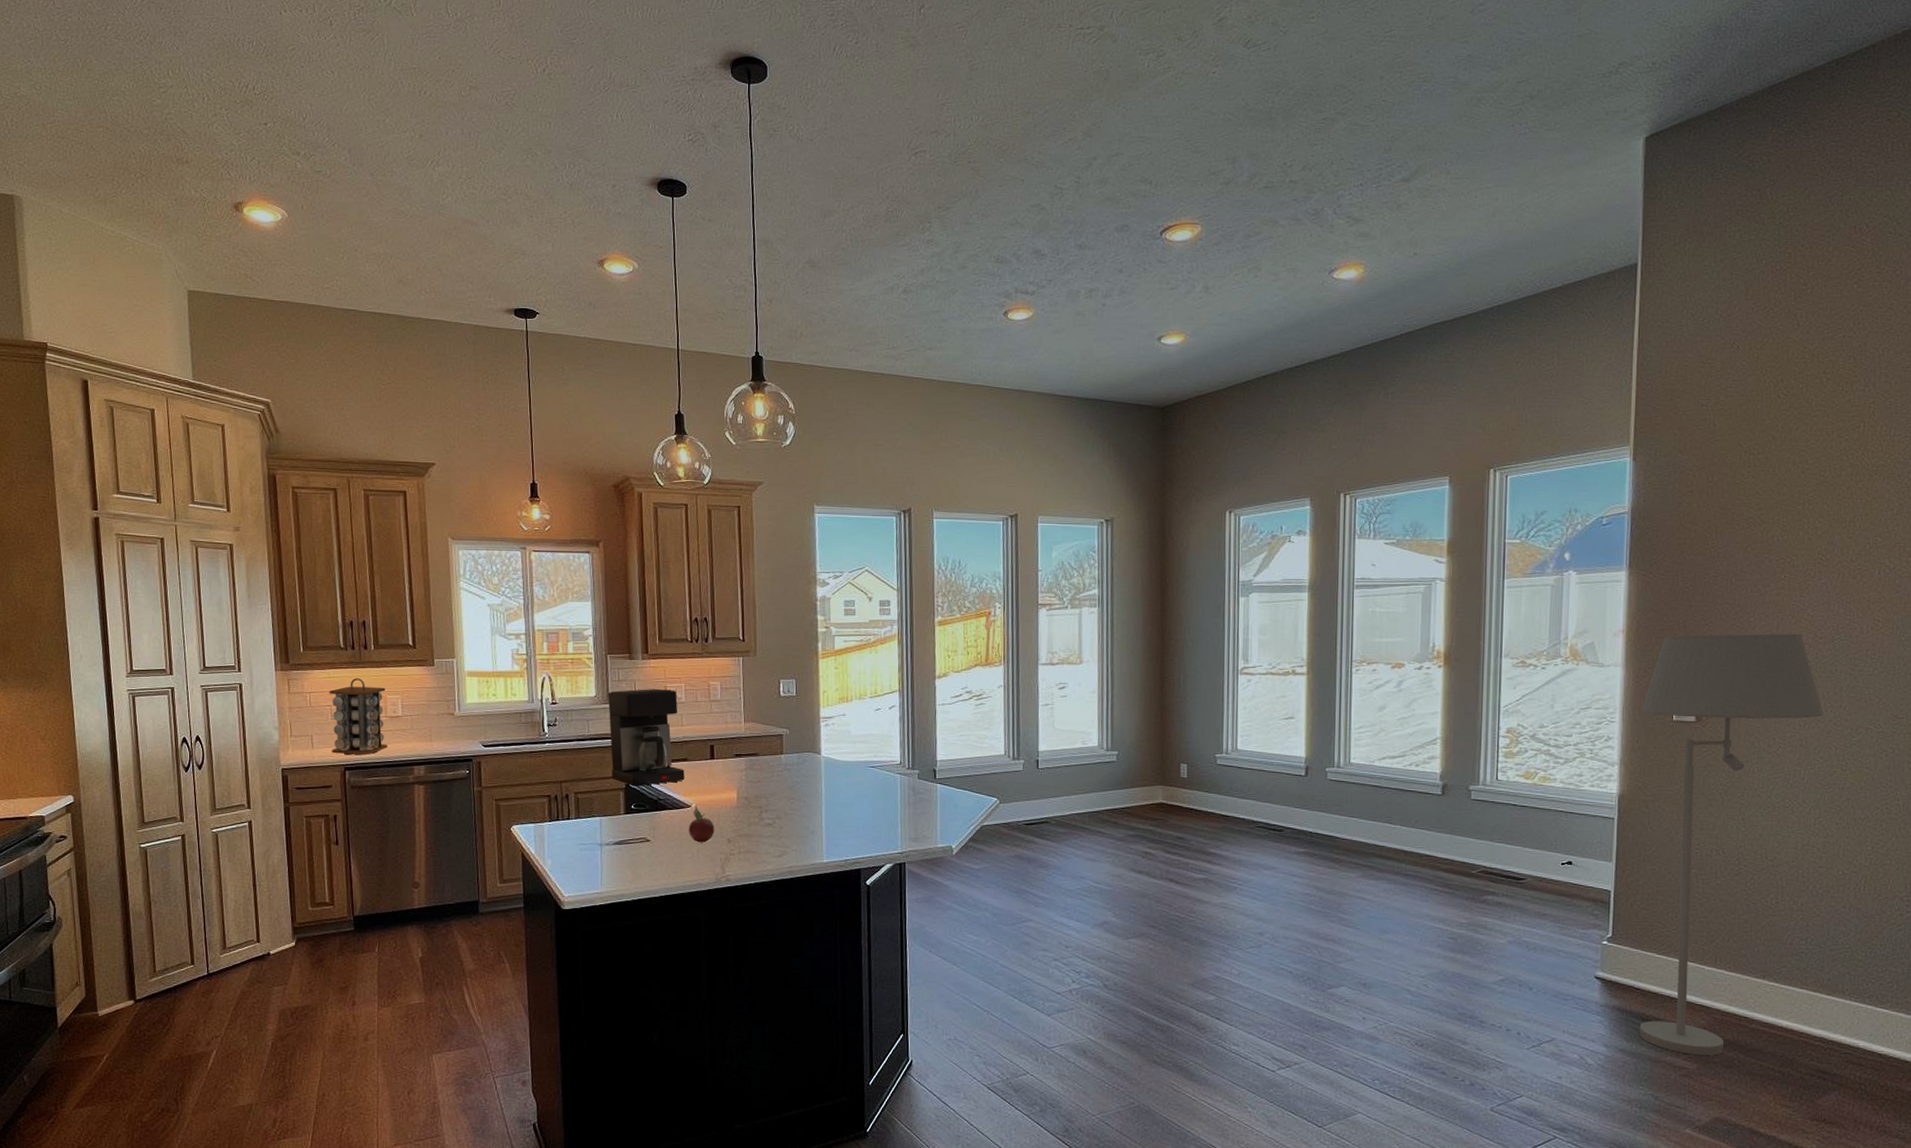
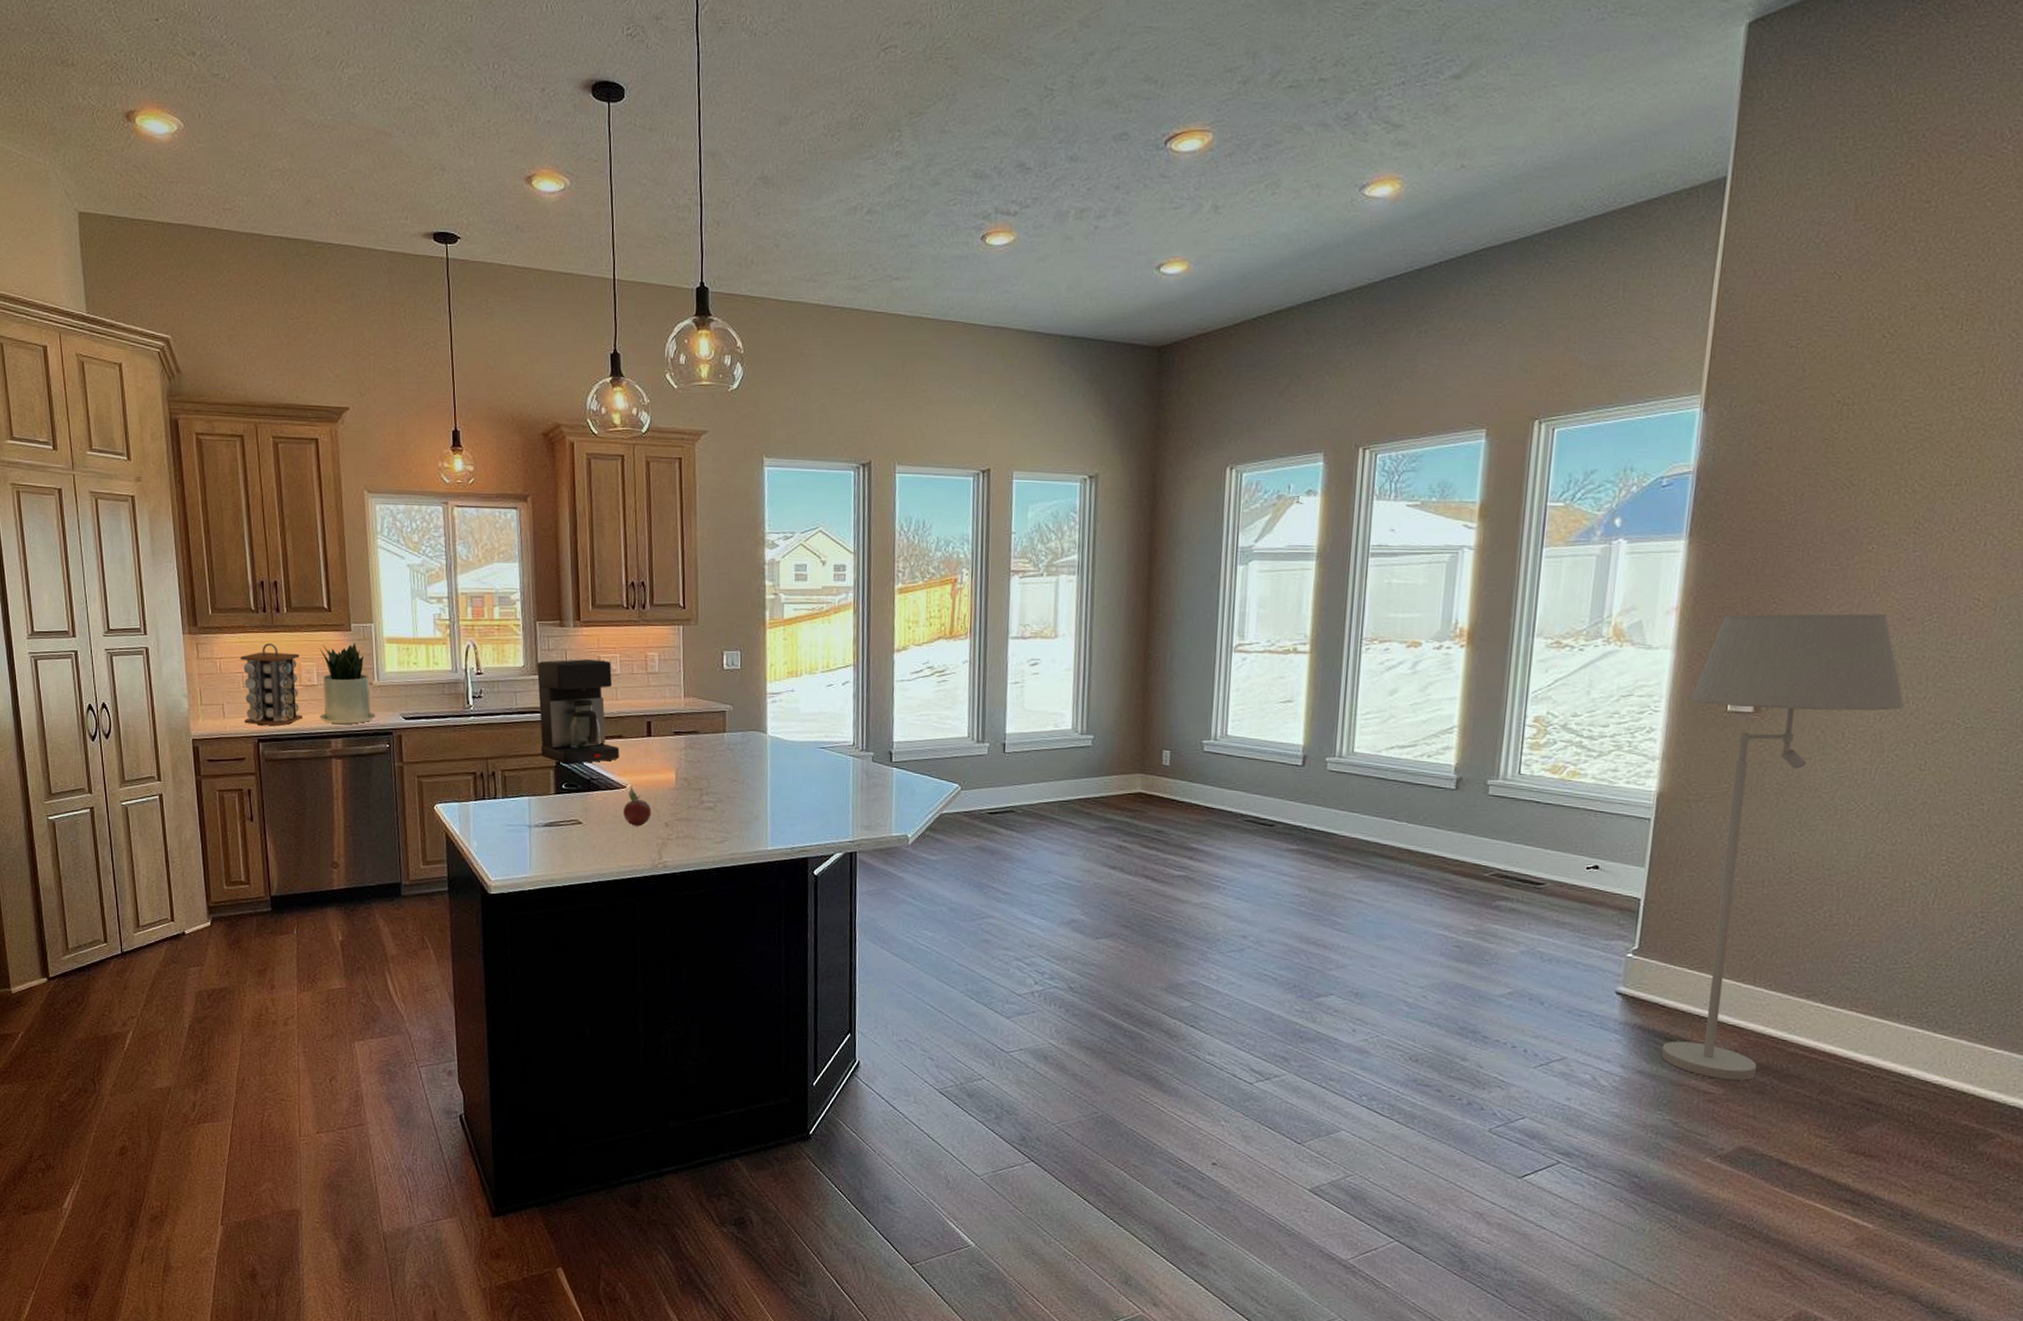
planter: none [403,676,457,753] -> present [319,642,376,725]

